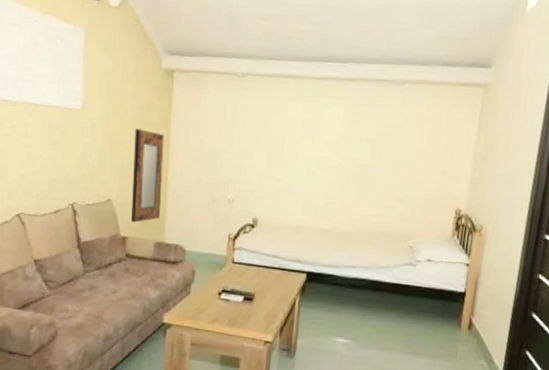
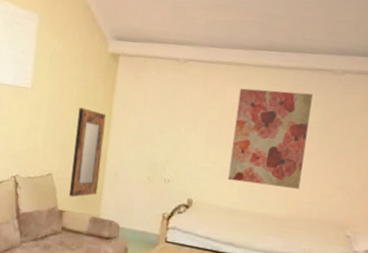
wall art: none [292,102,373,203] -> present [228,88,313,189]

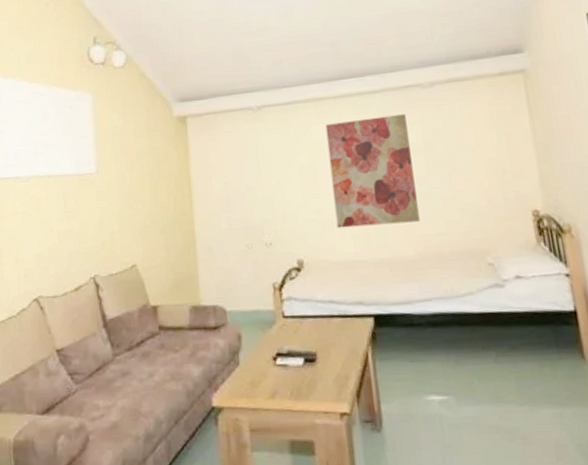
home mirror: present [68,107,107,198] -> none [153,182,193,288]

